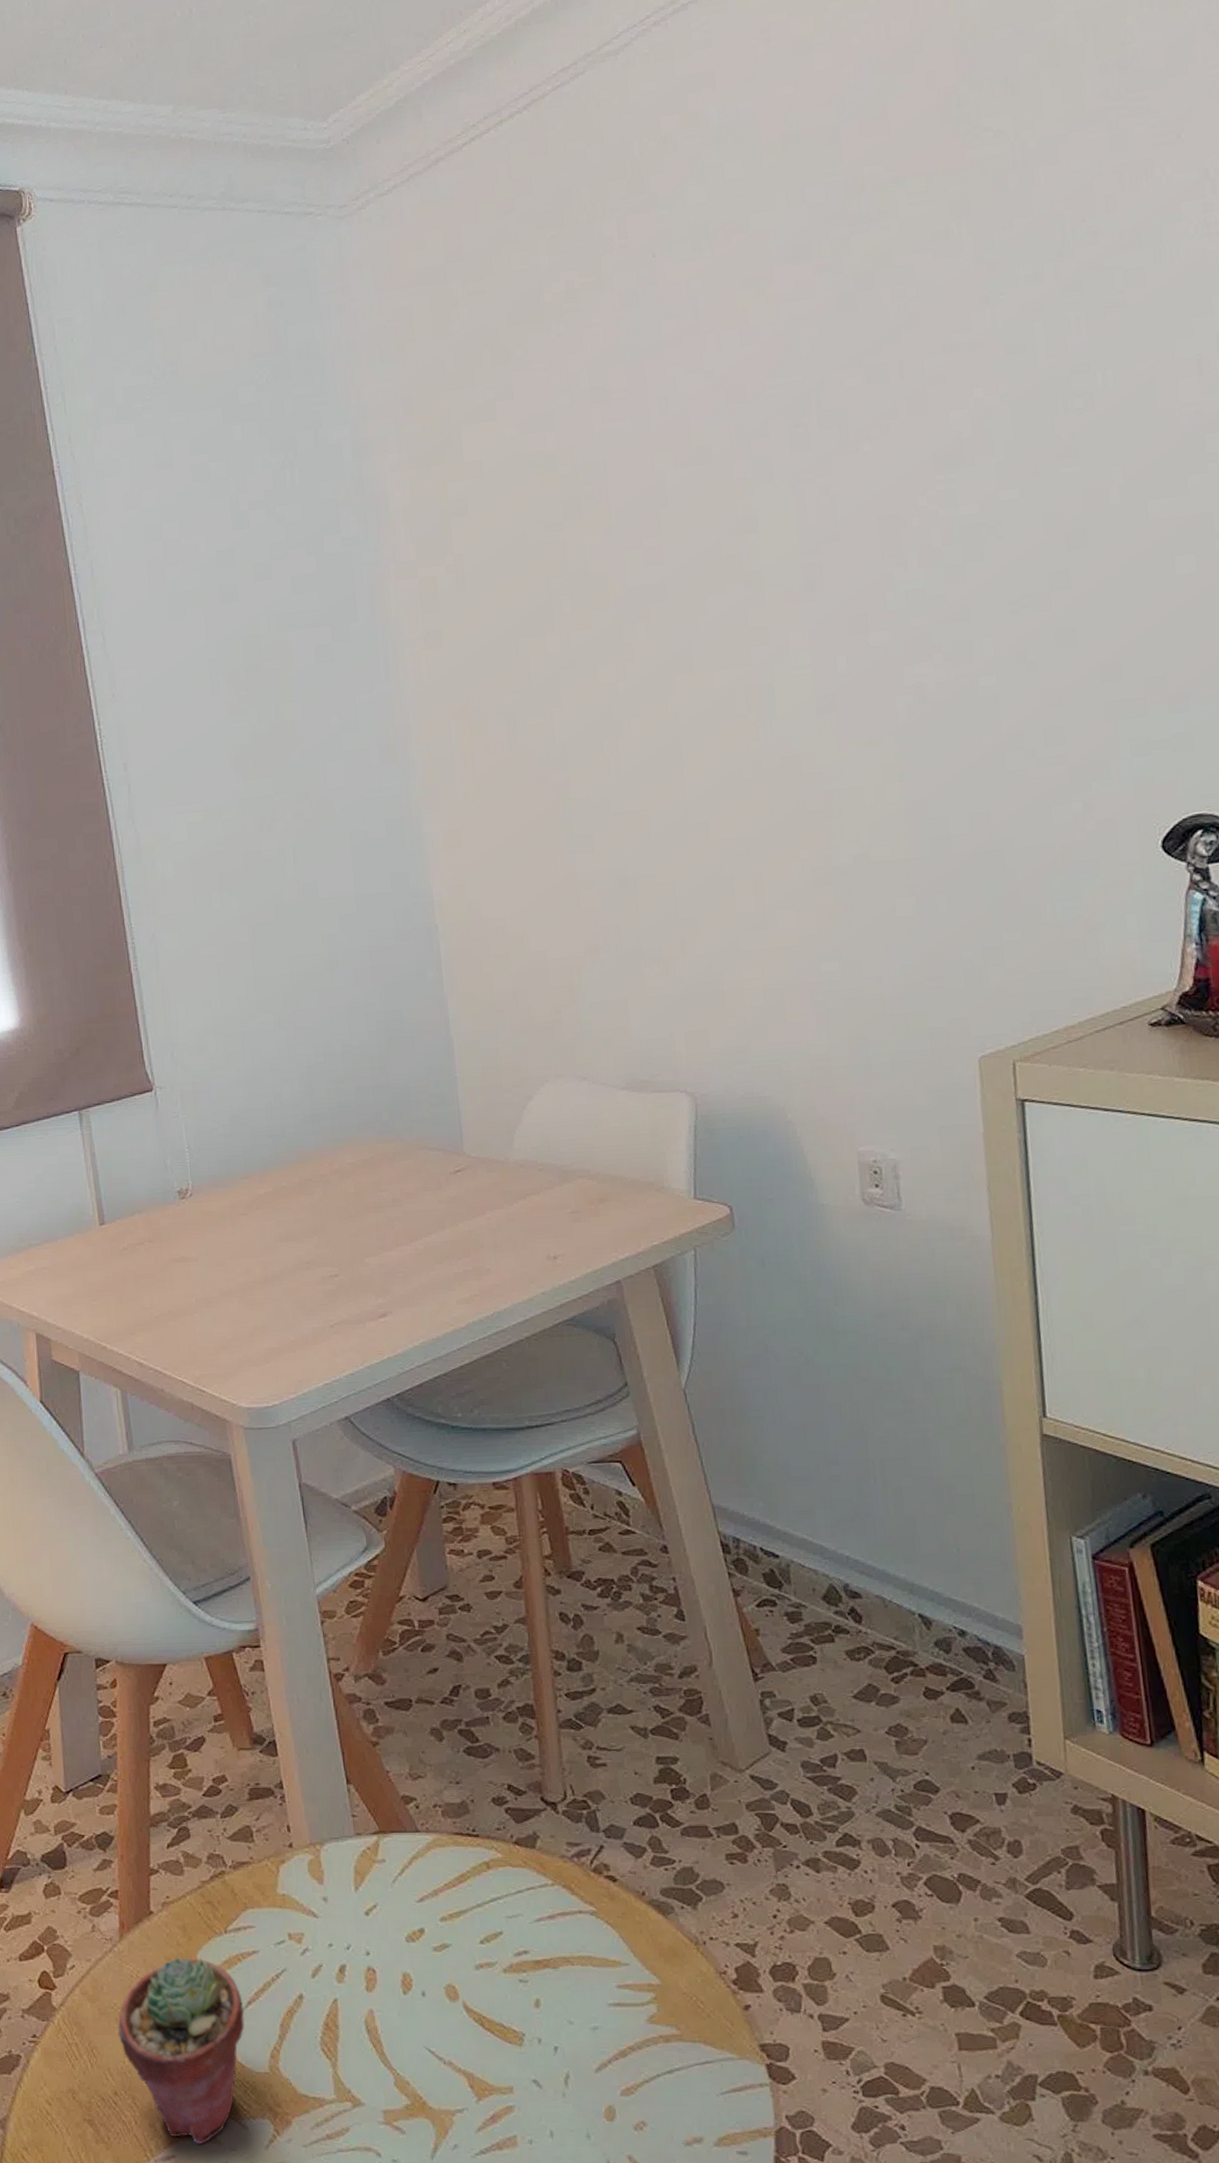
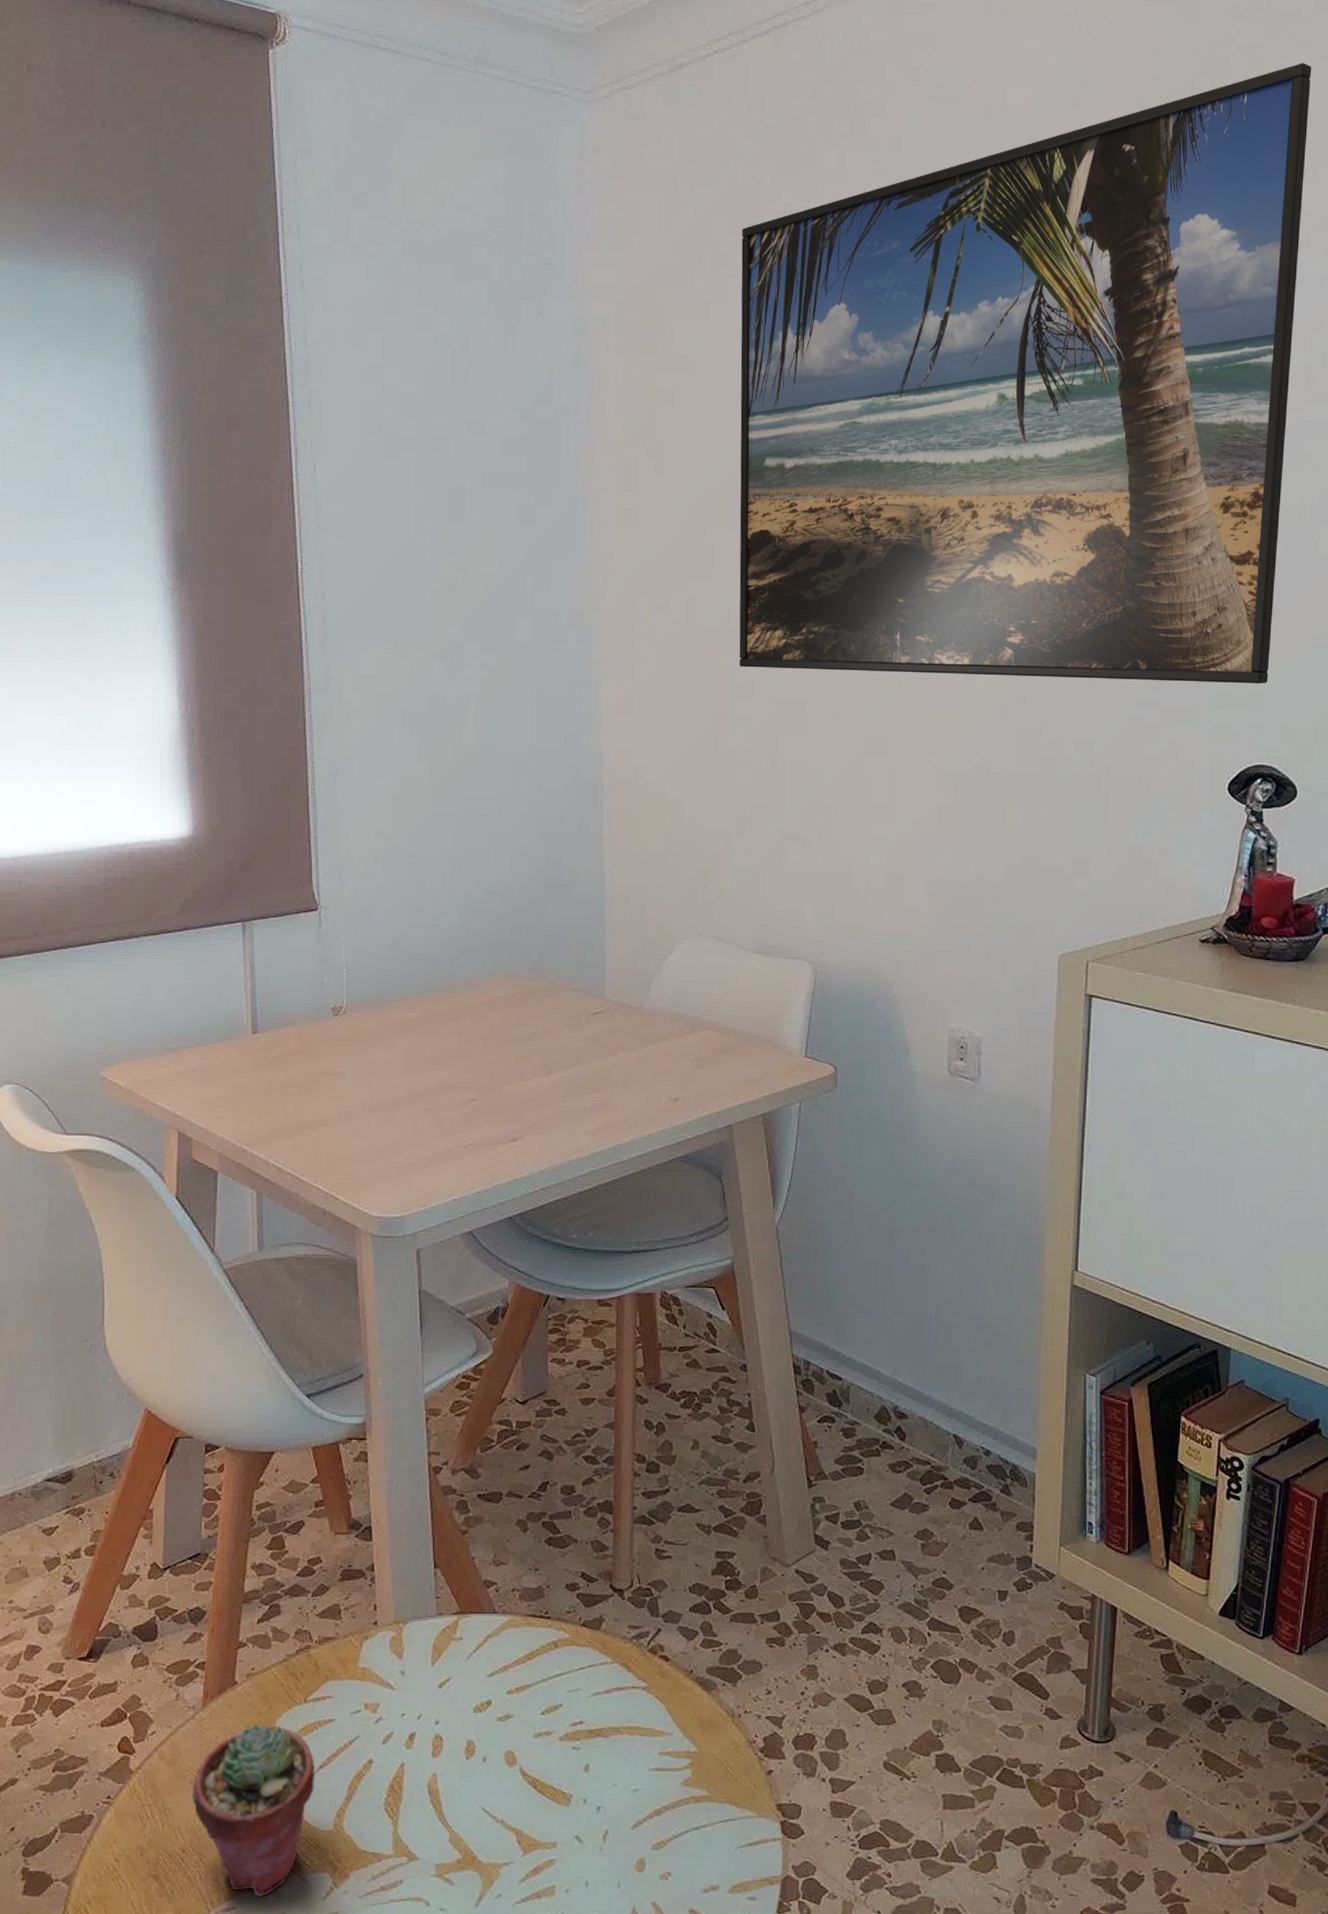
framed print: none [522,17,1196,782] -> present [739,63,1312,684]

